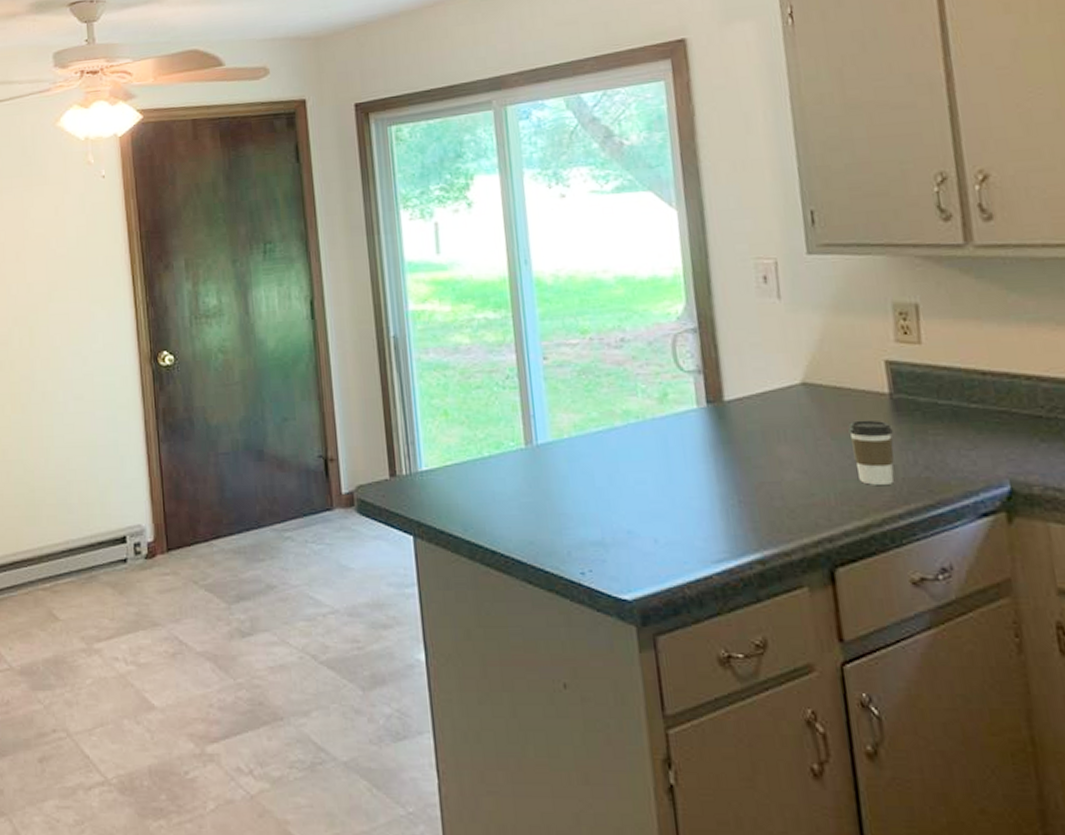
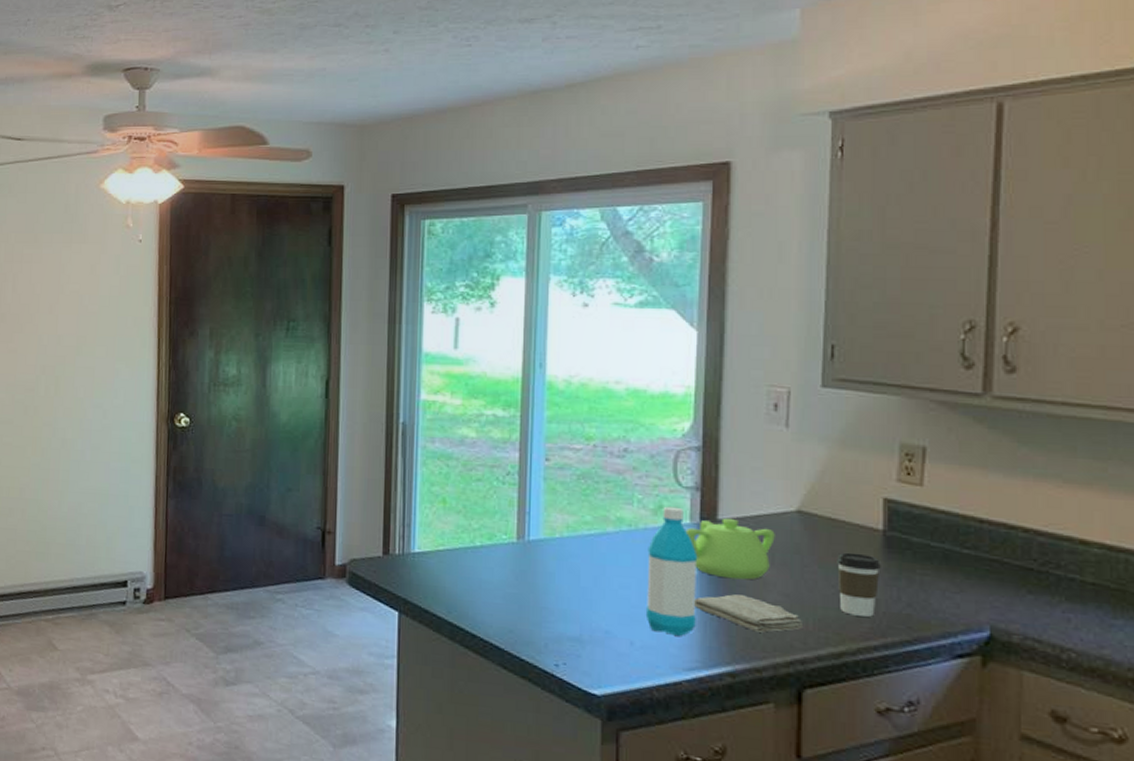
water bottle: none [658,393,718,529] -> present [645,506,698,637]
teapot: none [693,398,784,461] -> present [685,518,775,580]
washcloth: none [712,477,826,514] -> present [694,594,804,633]

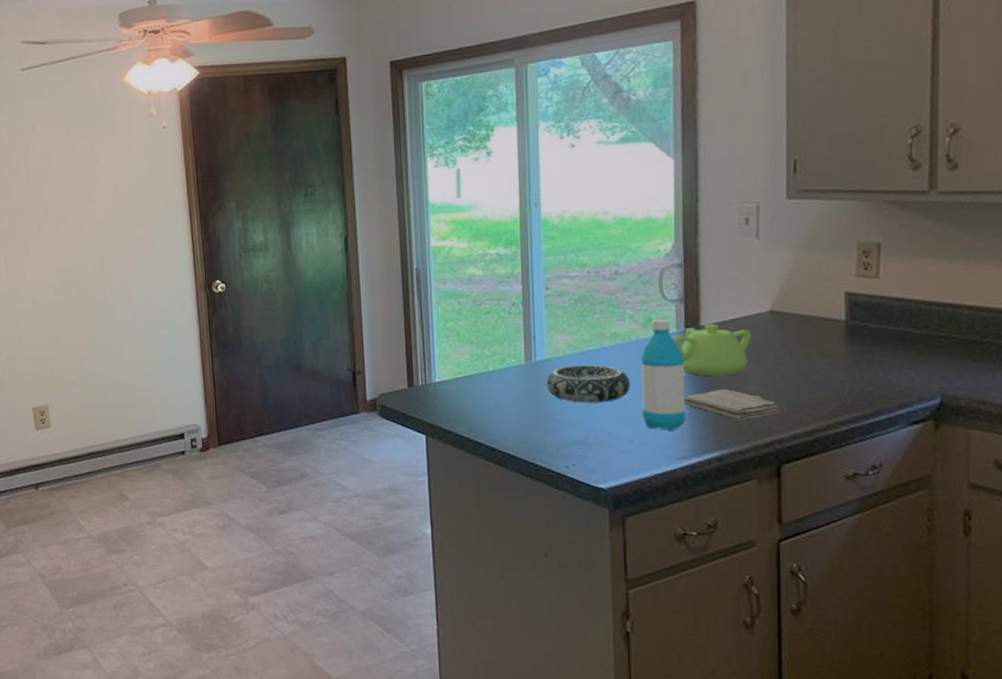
decorative bowl: none [538,549,634,596] -> present [546,365,630,403]
coffee cup: present [837,552,881,617] -> none [806,342,845,397]

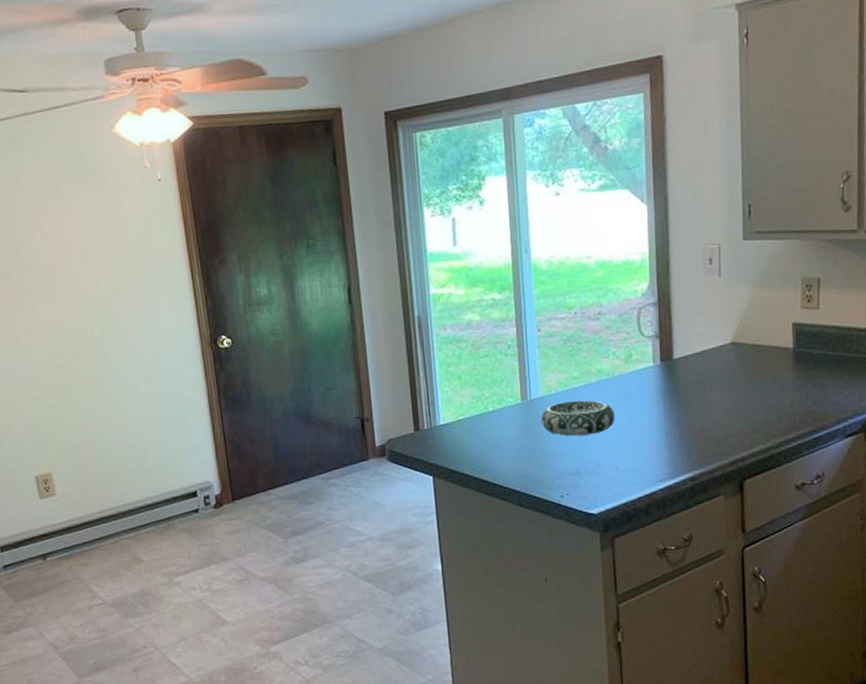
water bottle: present [640,318,686,432] -> none [623,354,664,457]
teapot: present [672,323,751,377] -> none [650,356,717,405]
washcloth: present [684,390,780,420] -> none [661,416,741,443]

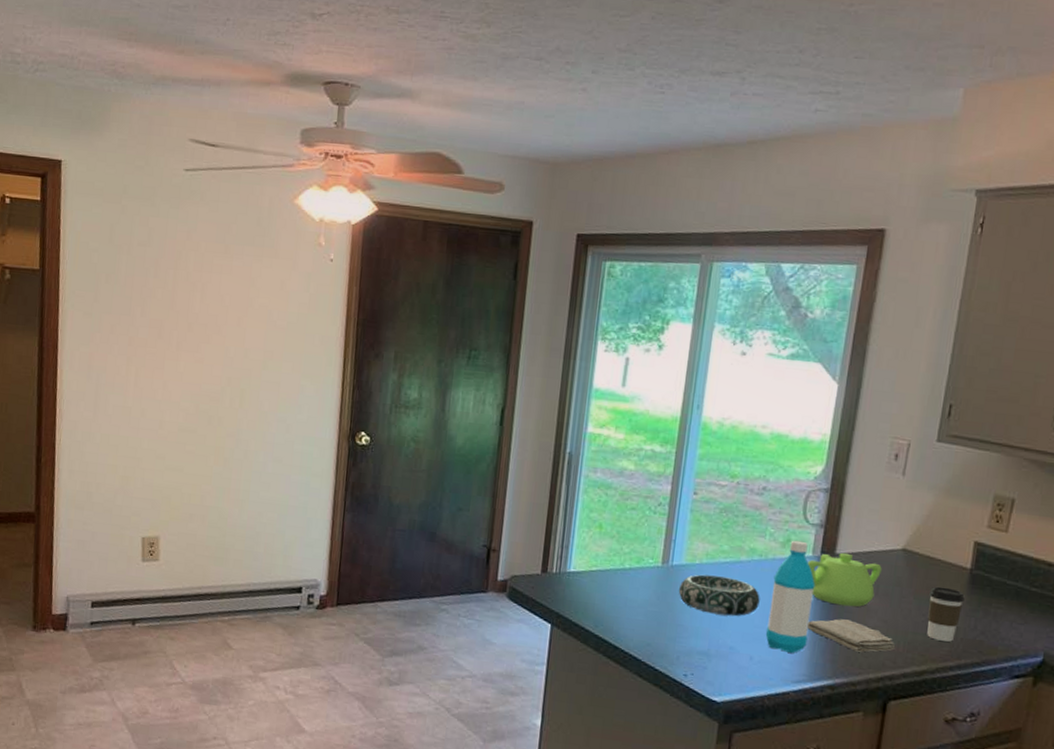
water bottle: none [623,354,664,457] -> present [765,540,816,654]
teapot: none [650,356,717,405] -> present [807,552,882,607]
washcloth: none [661,416,741,443] -> present [807,619,896,652]
coffee cup: none [762,369,793,418] -> present [927,586,965,642]

